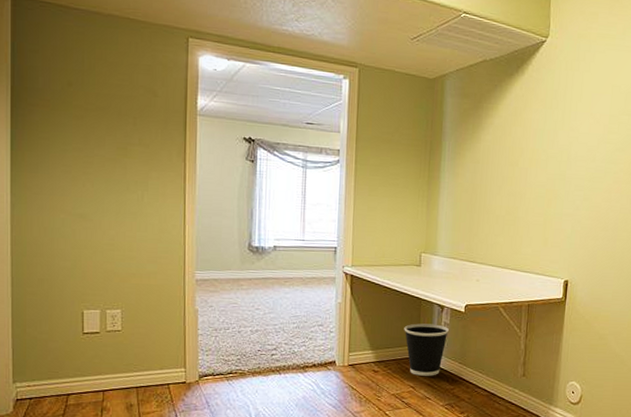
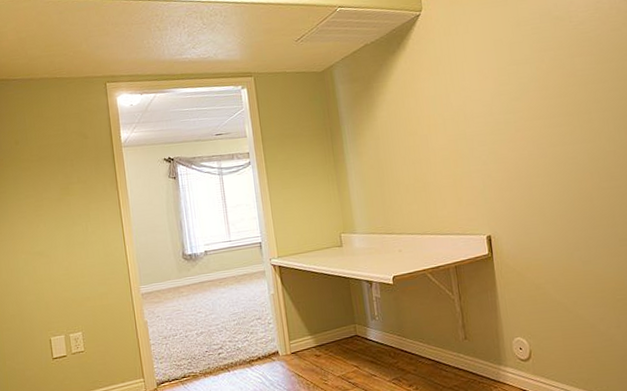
wastebasket: present [404,323,449,376] -> none [337,300,382,354]

